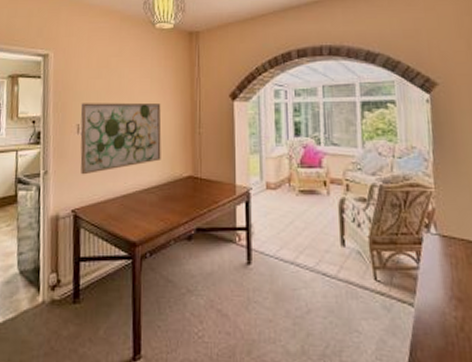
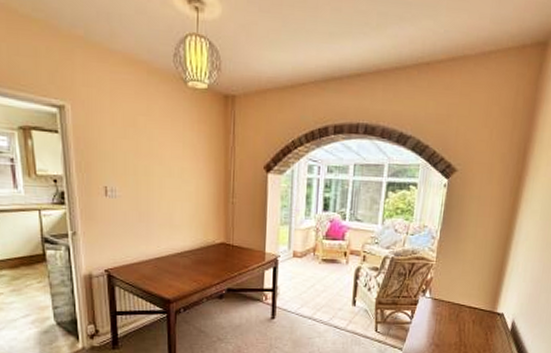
wall art: present [80,102,162,175] -> none [107,164,195,238]

